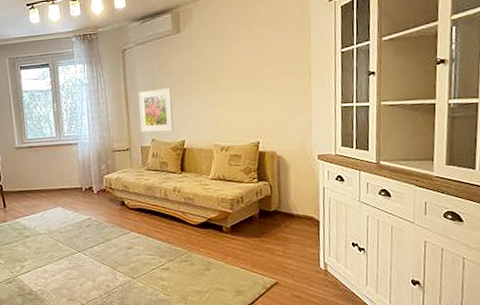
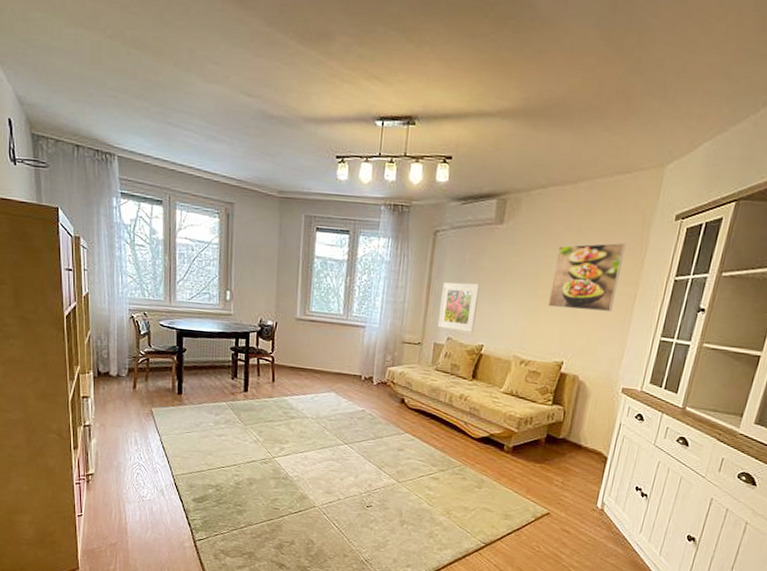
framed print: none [233,28,292,96] -> present [548,242,626,312]

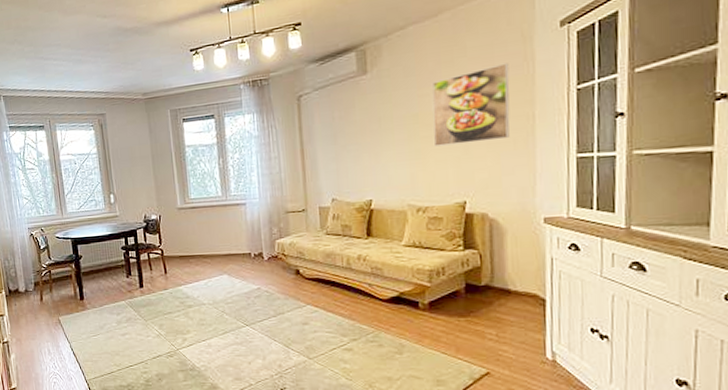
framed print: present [437,282,481,333] -> none [317,139,359,191]

